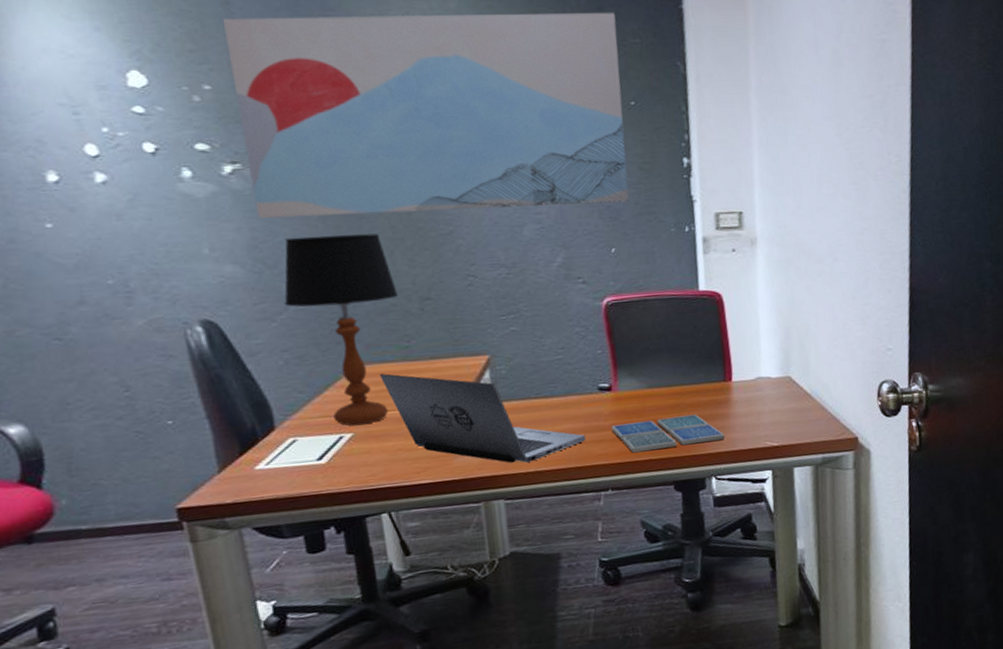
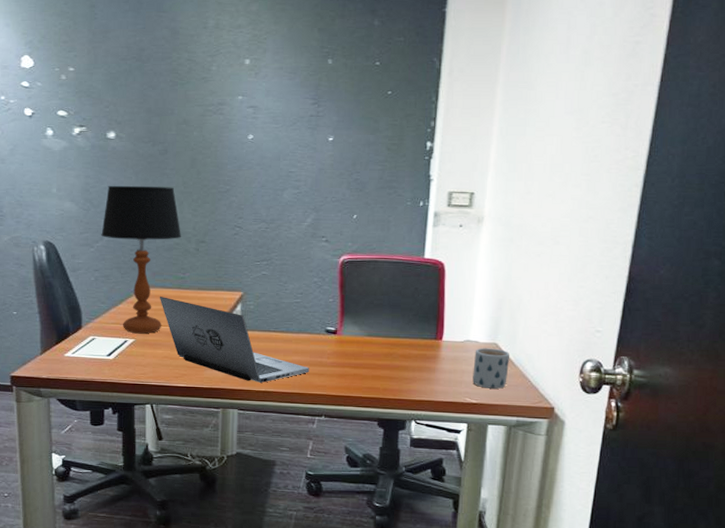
wall art: present [222,12,629,219] -> none [88,14,385,176]
drink coaster: present [611,414,725,453] -> none [332,363,429,390]
mug: none [768,382,807,428] -> present [473,348,510,389]

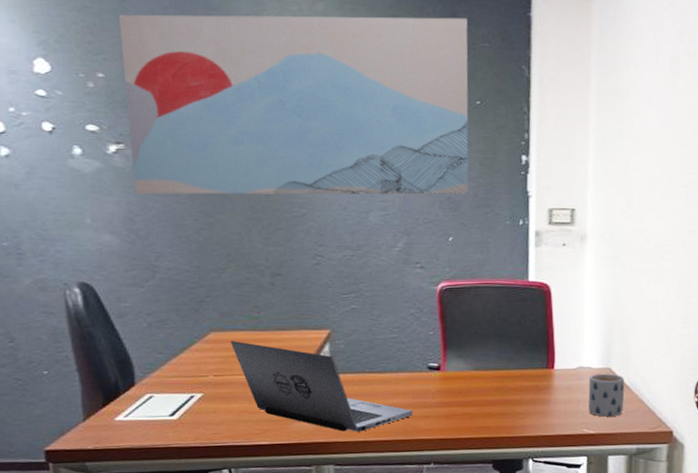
wall art: none [88,14,385,176] -> present [118,14,469,195]
table lamp: present [101,185,182,334] -> none [152,212,253,387]

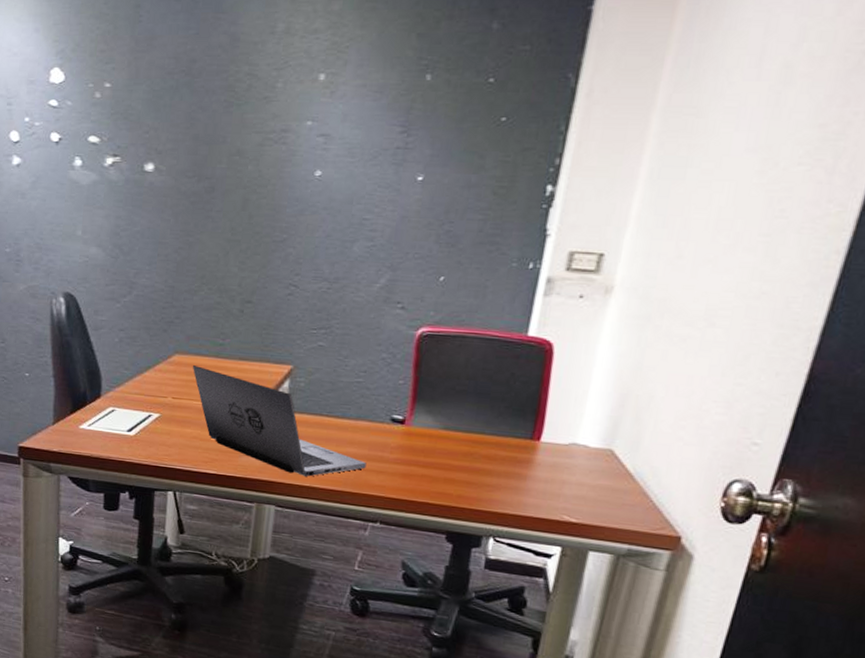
wall art: present [118,14,469,195] -> none [124,14,509,228]
mug: present [588,373,625,417] -> none [574,454,630,508]

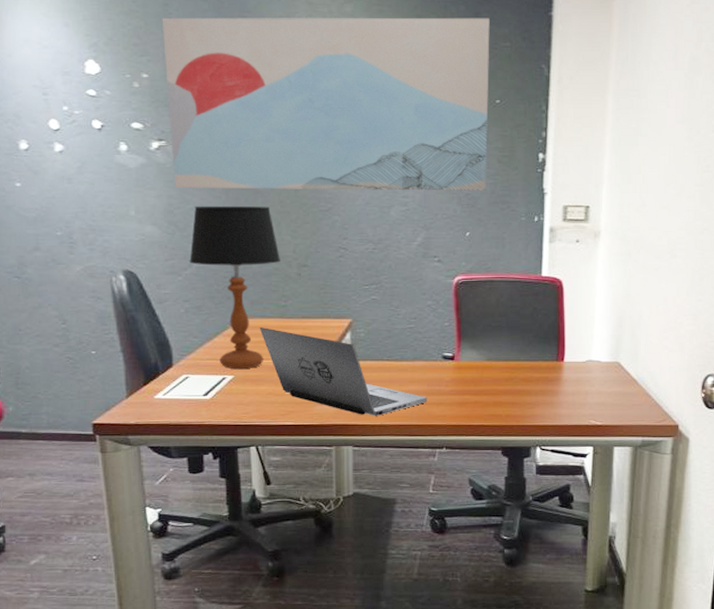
wall art: none [124,14,509,228] -> present [162,17,490,191]
table lamp: none [129,228,225,408] -> present [189,205,282,370]

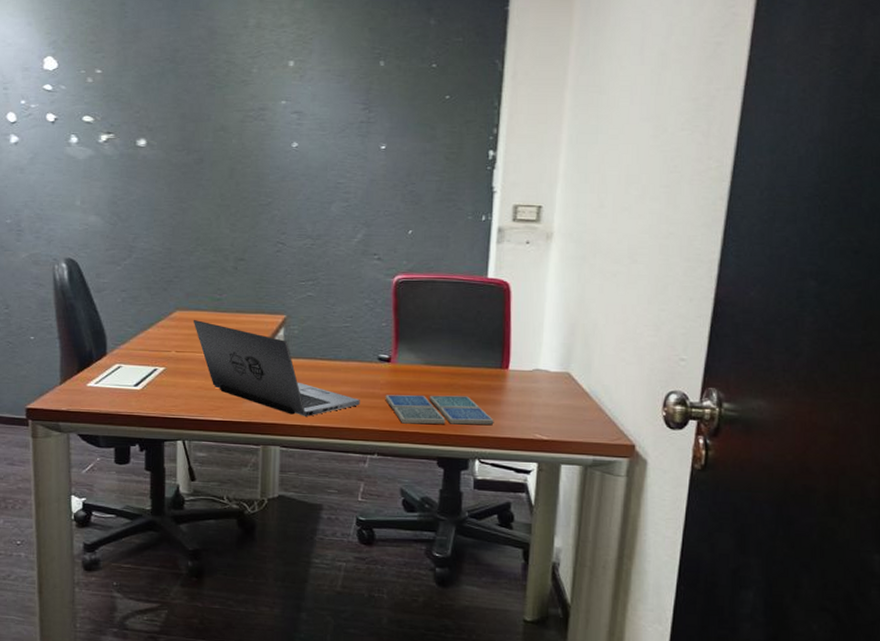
wall art: present [162,17,490,191] -> none [118,13,442,188]
table lamp: present [189,205,282,370] -> none [129,197,219,362]
drink coaster: none [451,388,553,418] -> present [385,394,494,425]

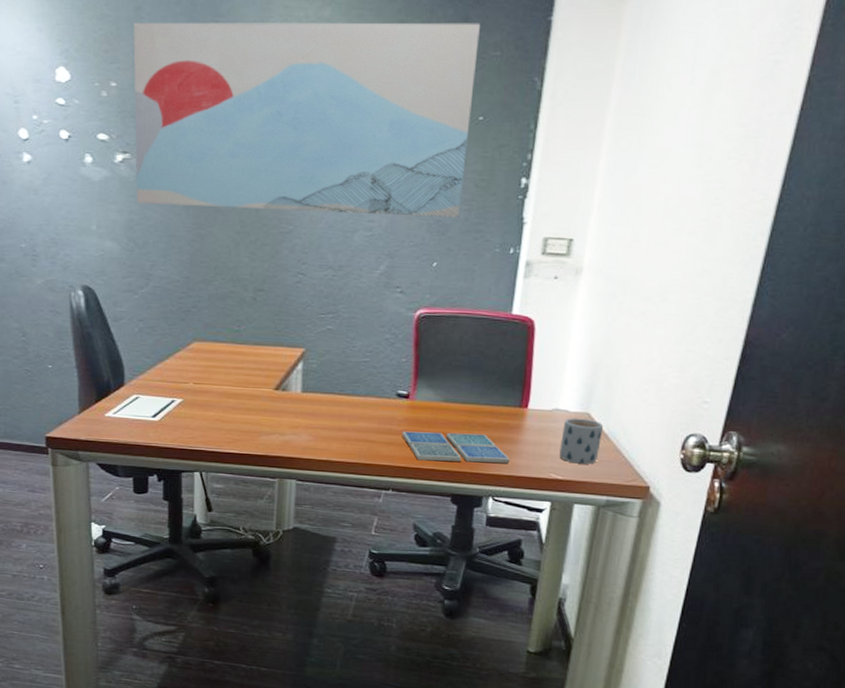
wall art: none [118,13,442,188] -> present [133,22,480,218]
laptop: present [193,320,360,416] -> none [210,352,377,451]
mug: none [543,378,585,424] -> present [559,418,604,464]

